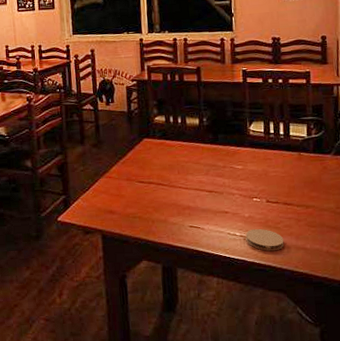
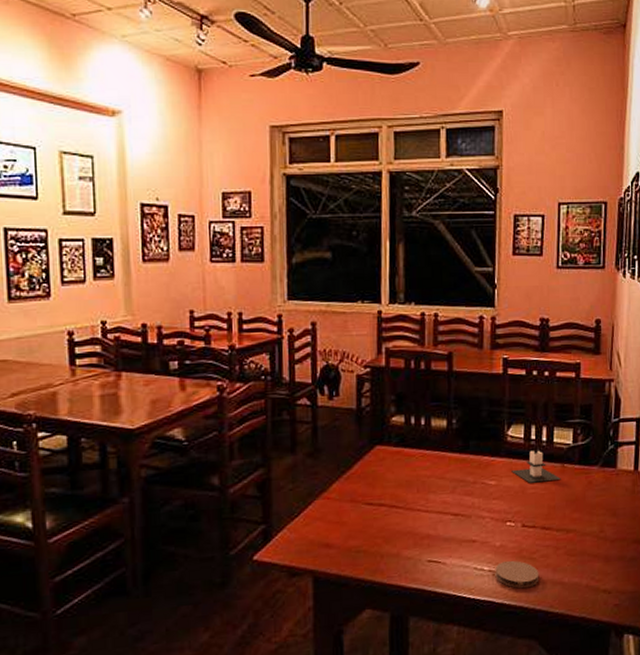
candle: none [255,142,298,168] -> present [511,450,561,483]

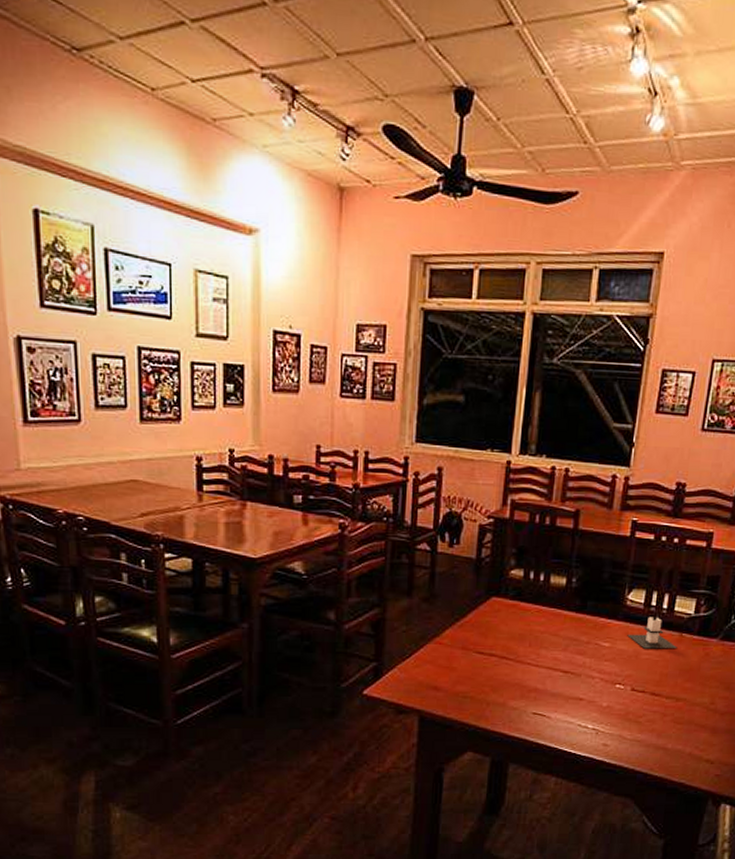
coaster: present [495,560,539,589] -> none [598,722,643,750]

